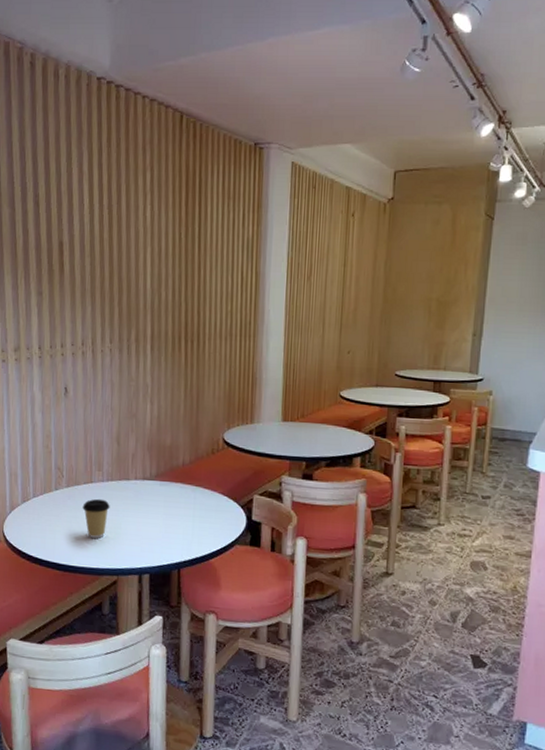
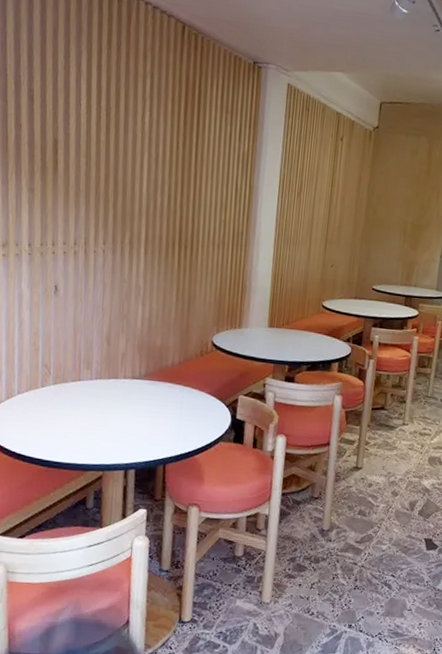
coffee cup: present [82,498,110,538] -> none [69,396,98,435]

